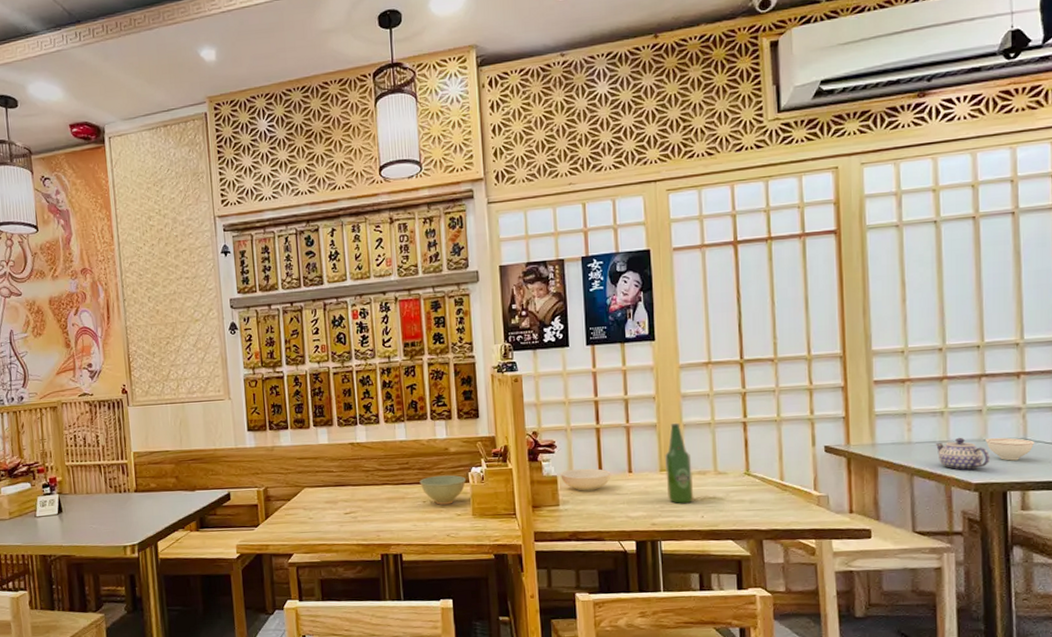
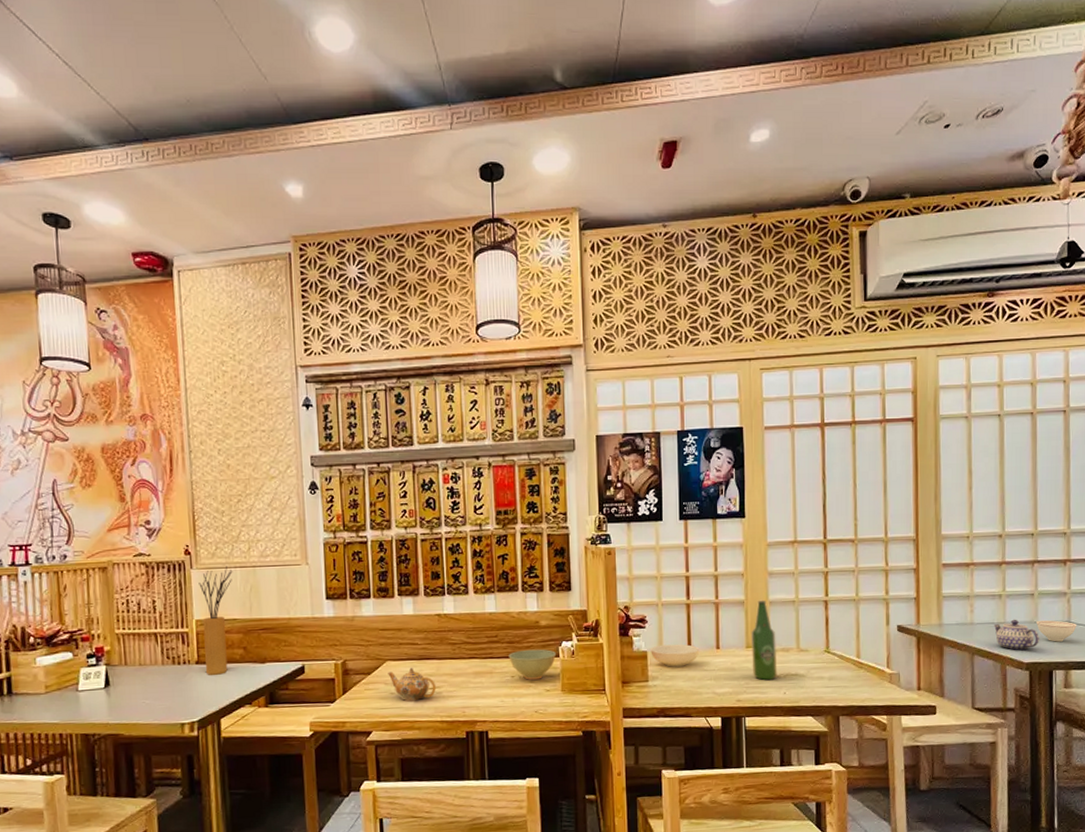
vase: none [135,403,164,503] -> present [199,566,233,676]
teapot: none [306,494,351,526] -> present [388,668,436,702]

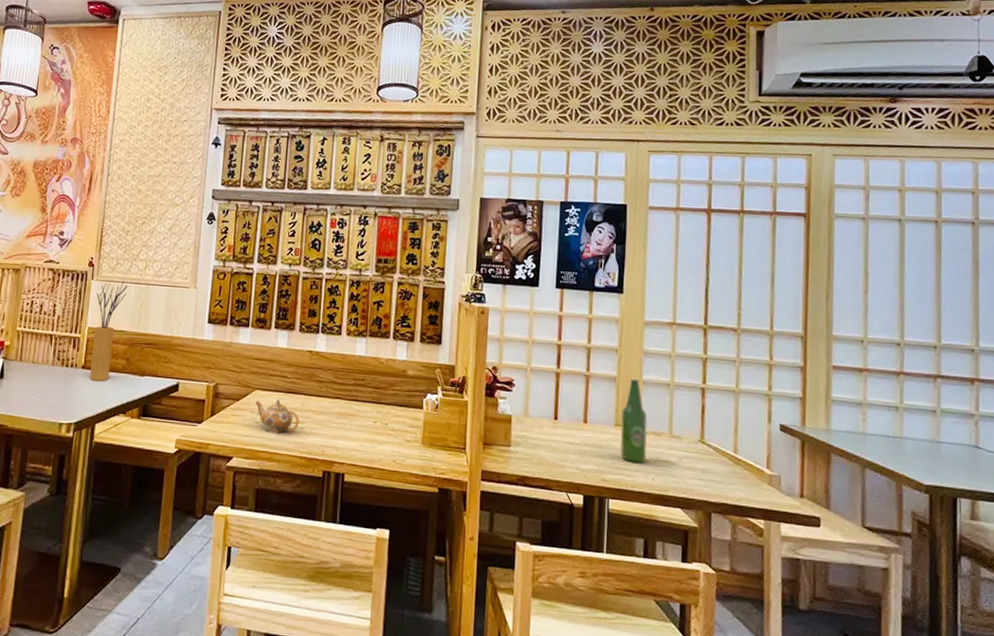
bowl: present [508,649,557,680] -> none [373,397,421,429]
bowl: present [651,644,700,667] -> none [515,410,566,436]
teapot: present [993,619,1040,650] -> none [888,435,943,470]
bowl: present [1036,620,1077,642] -> none [938,440,987,468]

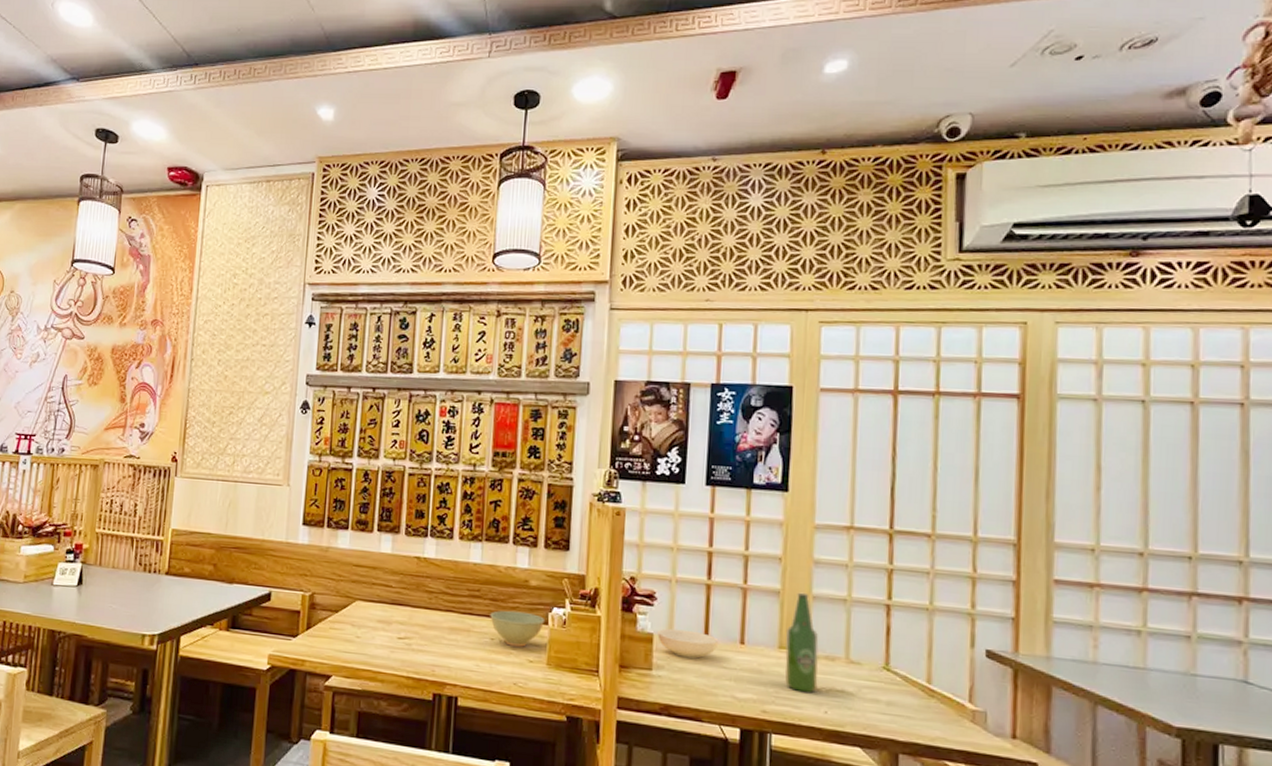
vase: present [89,281,128,382] -> none [173,478,215,590]
teapot: present [255,400,299,433] -> none [356,612,406,650]
bowl: none [373,397,421,429] -> present [490,610,546,647]
bowl: none [515,410,566,436] -> present [658,628,719,659]

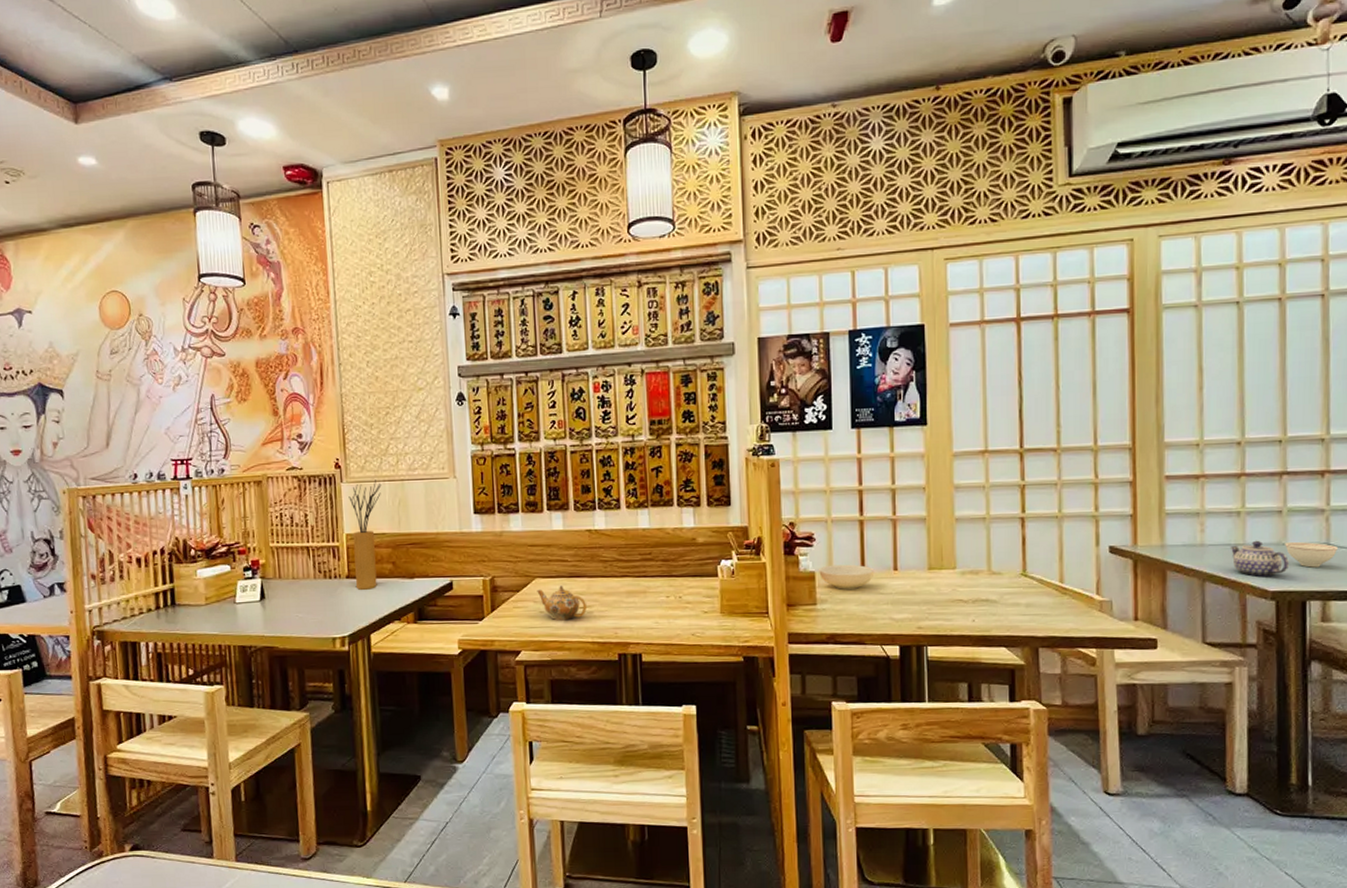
vase: none [173,478,215,590] -> present [349,479,382,591]
teapot: none [356,612,406,650] -> present [537,586,587,621]
bowl: present [490,610,546,647] -> none [663,567,715,601]
beer bottle: present [785,592,819,692] -> none [934,516,965,605]
teapot: none [1127,665,1199,710] -> present [1230,540,1290,576]
bowl: none [1194,672,1259,707] -> present [1285,541,1339,568]

